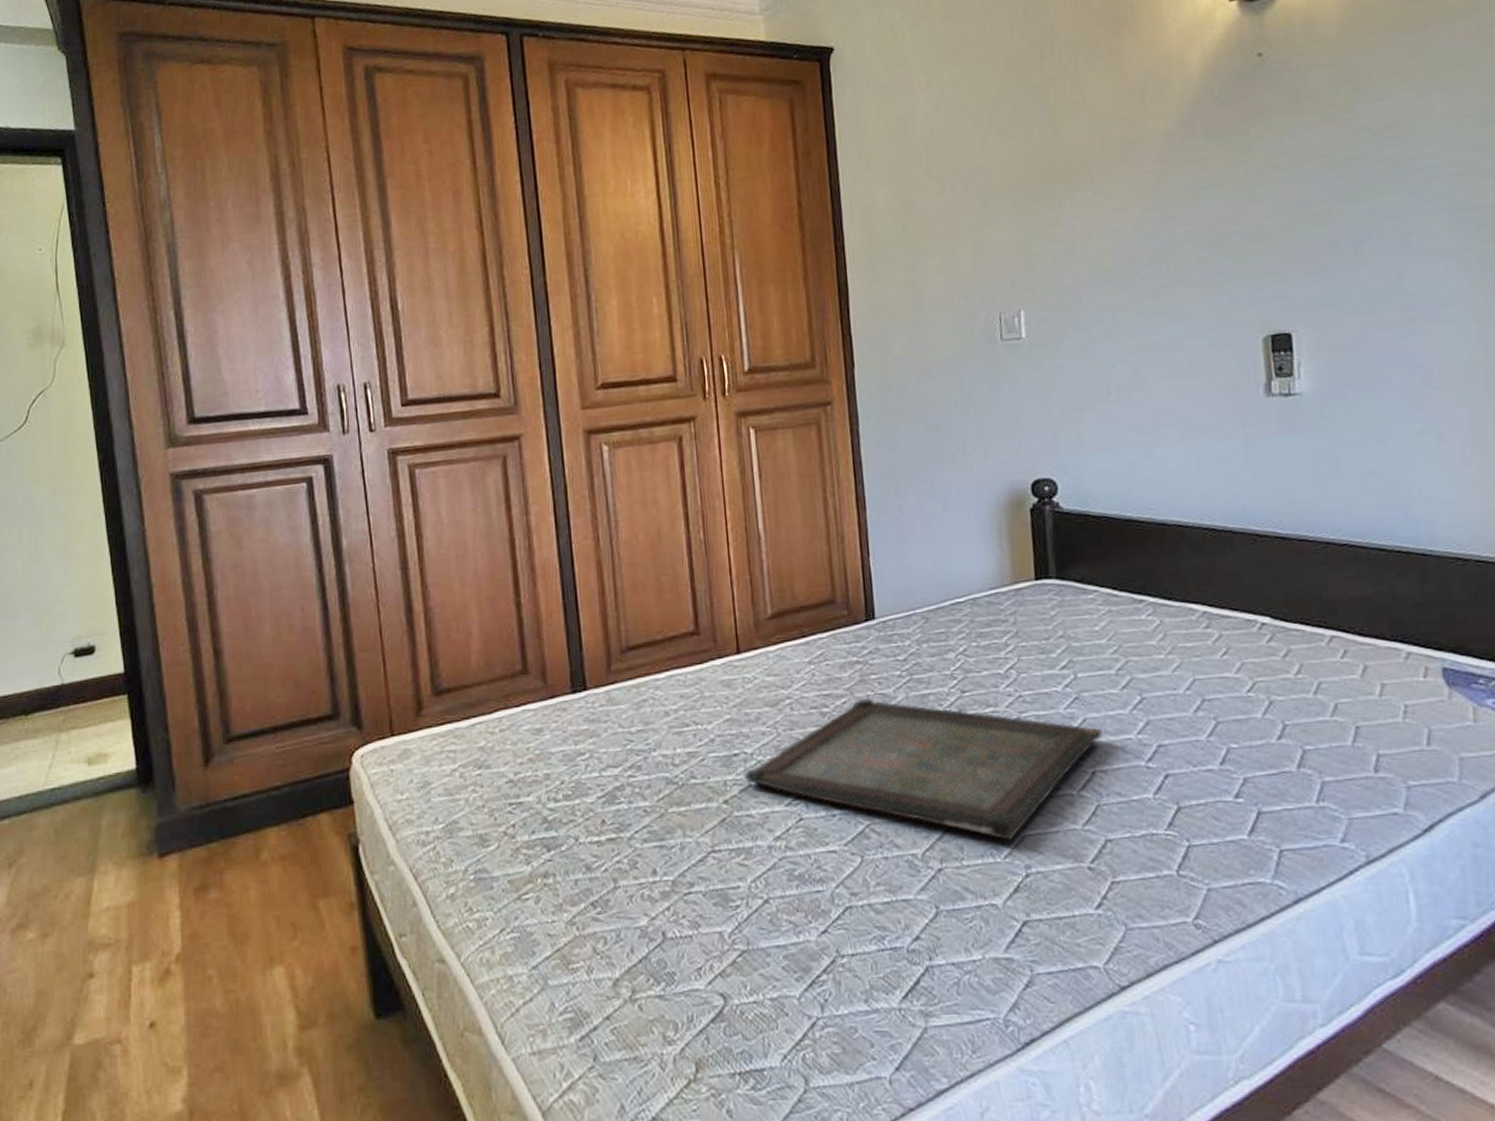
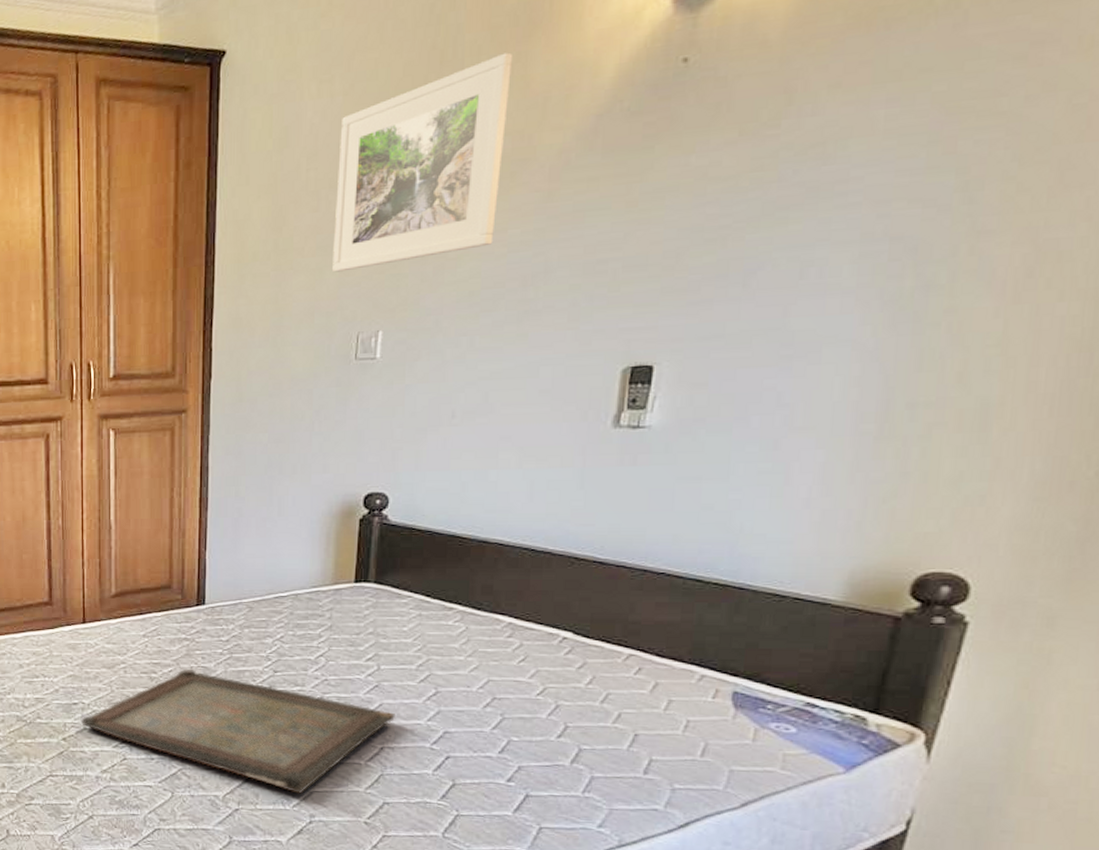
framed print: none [955,48,1118,254] -> present [331,52,513,272]

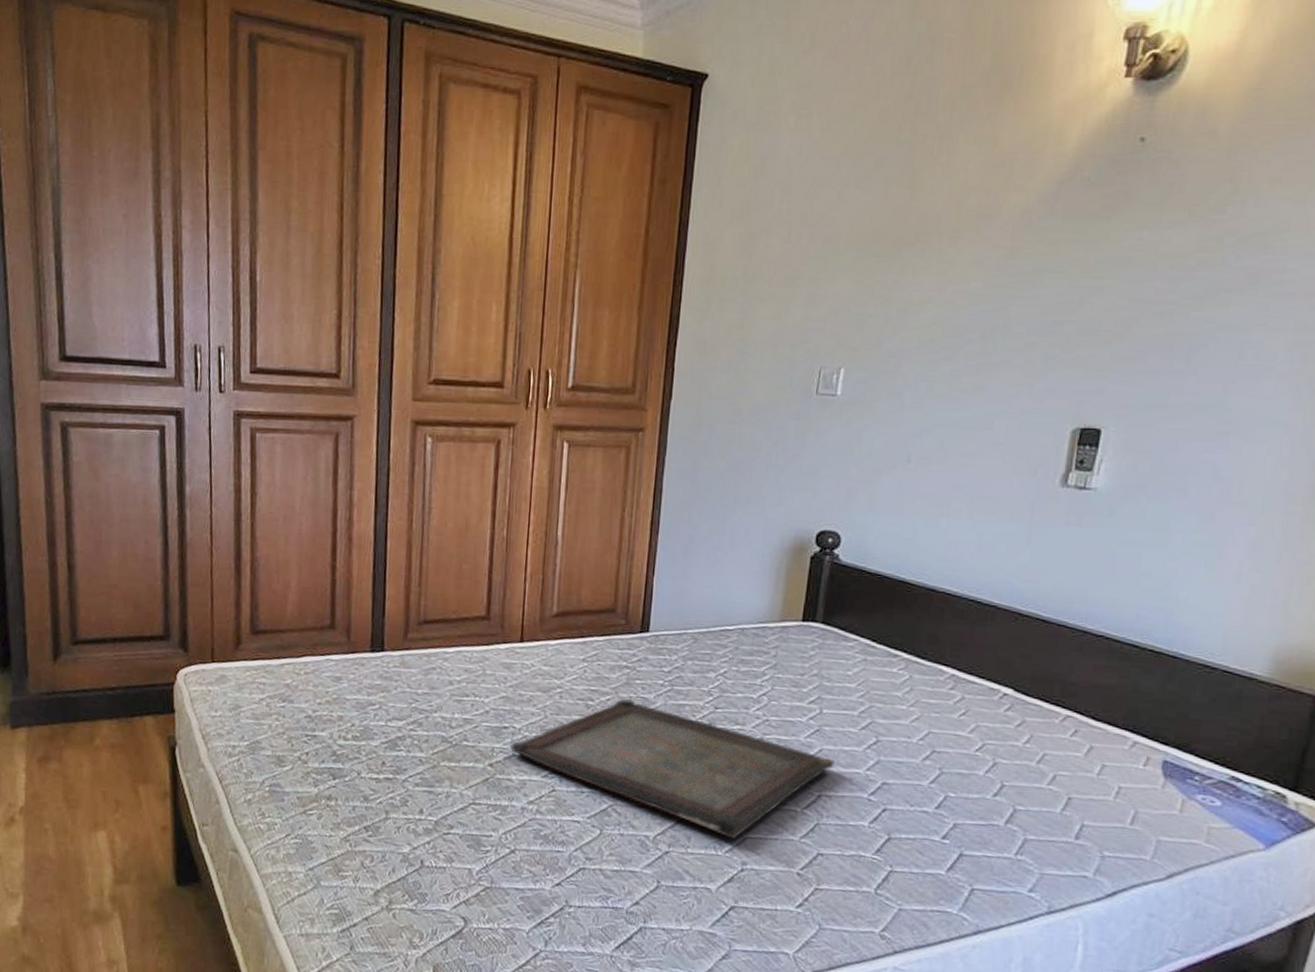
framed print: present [331,52,513,272] -> none [798,111,984,305]

